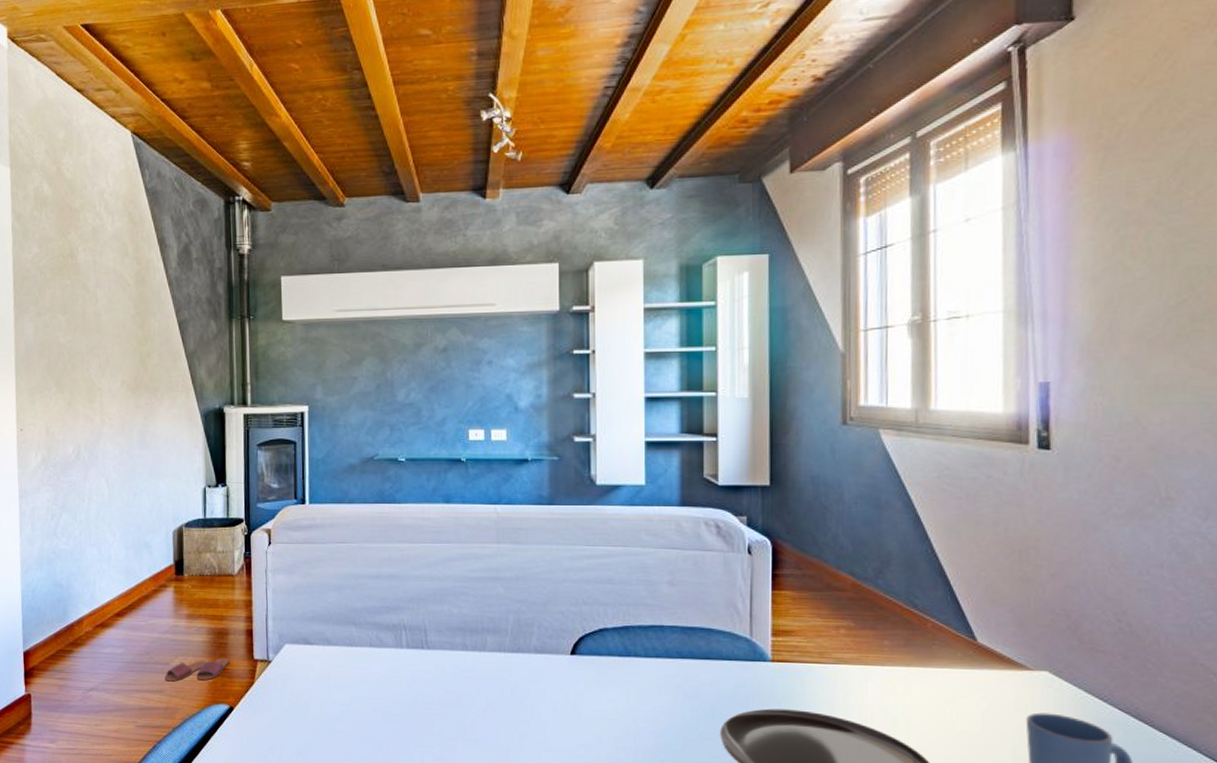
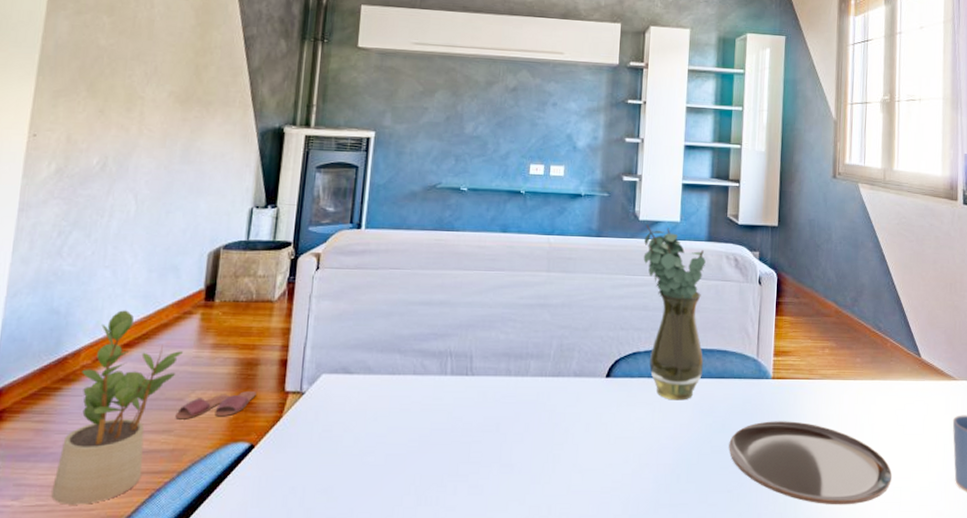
potted plant: none [78,584,163,751] -> present [51,310,183,505]
vase: none [604,489,685,682] -> present [643,224,706,401]

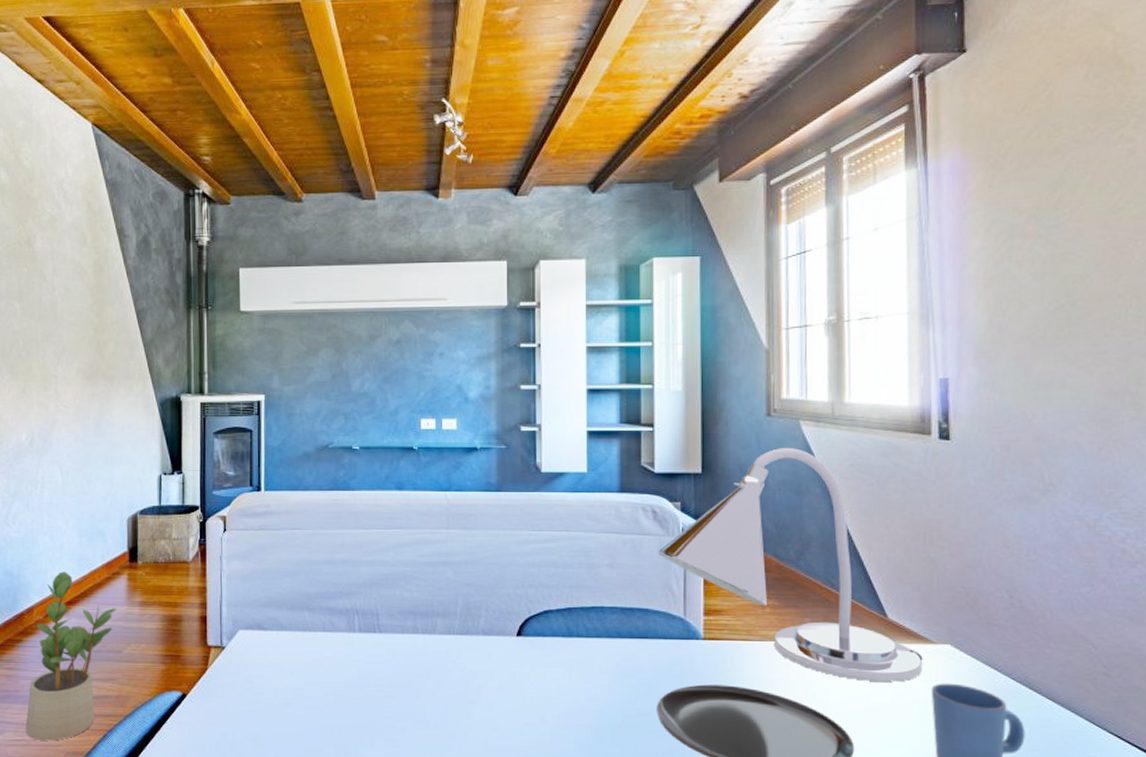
slippers: present [175,391,256,420] -> none [116,645,183,670]
vase: present [643,224,706,401] -> none [549,477,624,661]
table lamp: none [736,206,947,415] -> present [657,448,923,682]

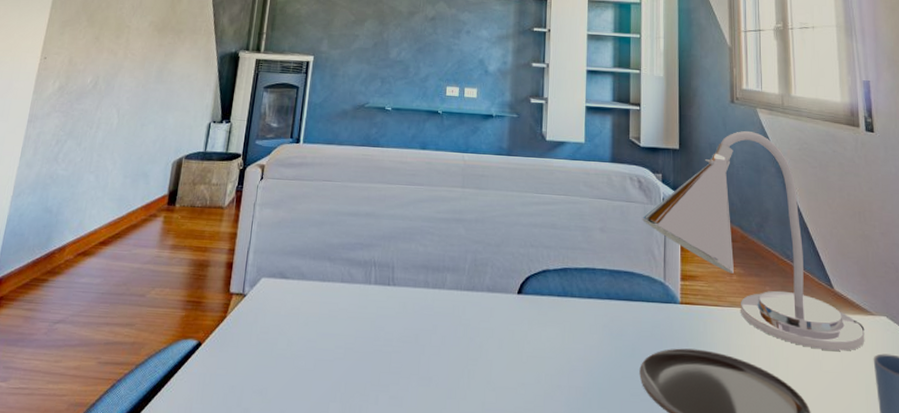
potted plant: present [26,572,116,741] -> none [32,211,147,390]

